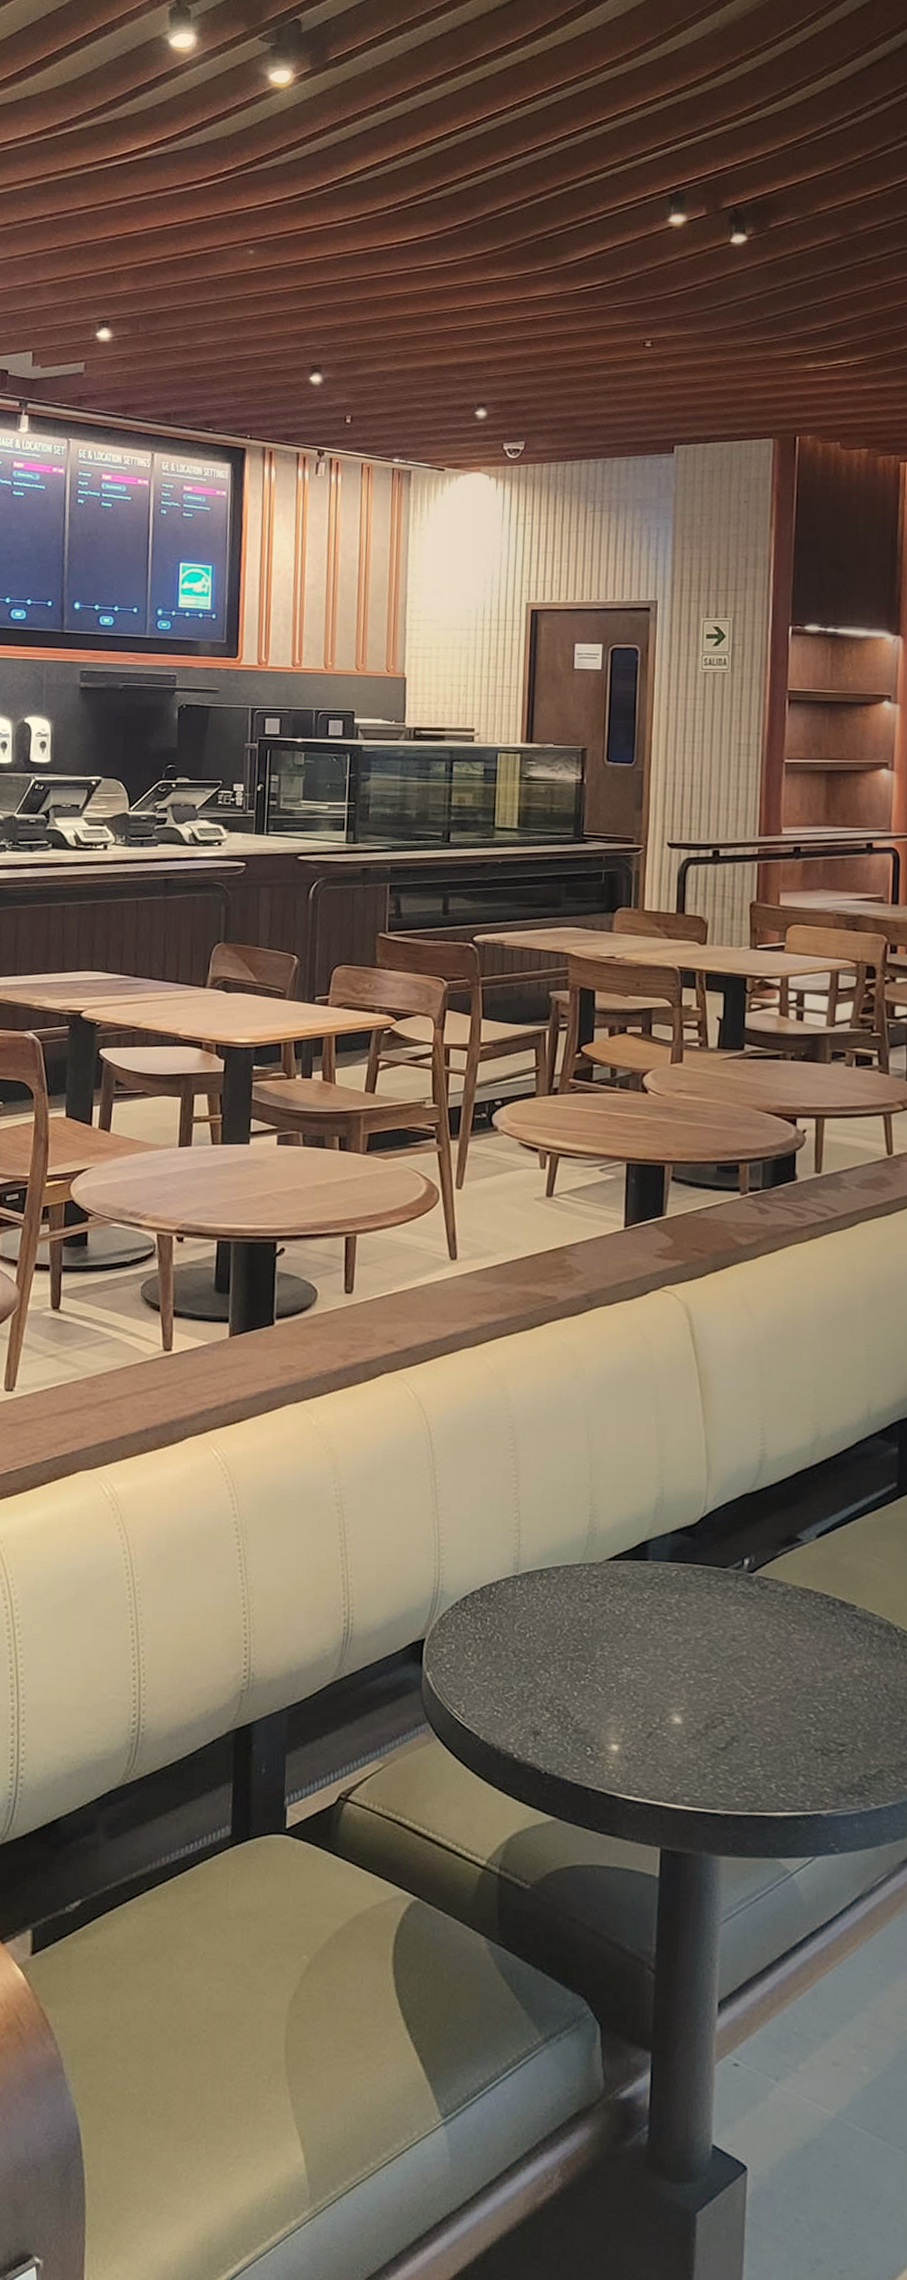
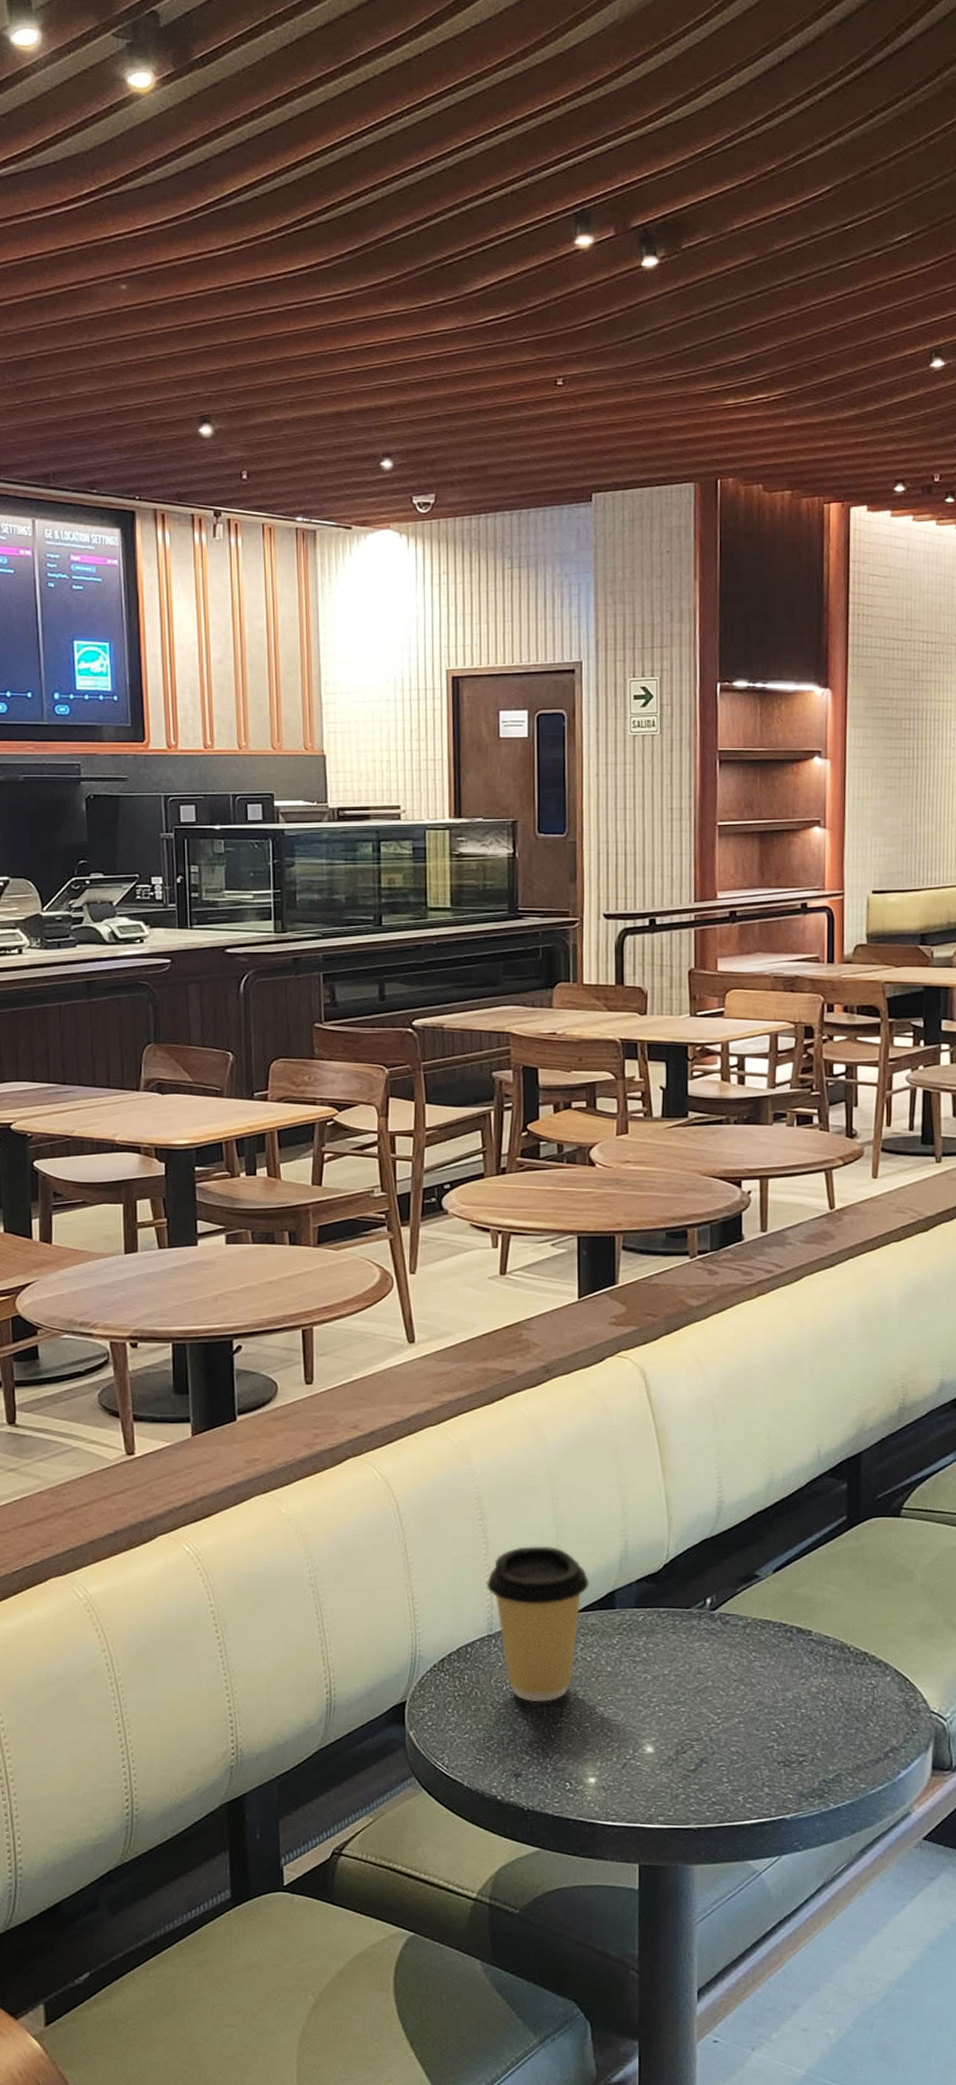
coffee cup: none [514,1483,622,1655] -> present [486,1546,590,1702]

